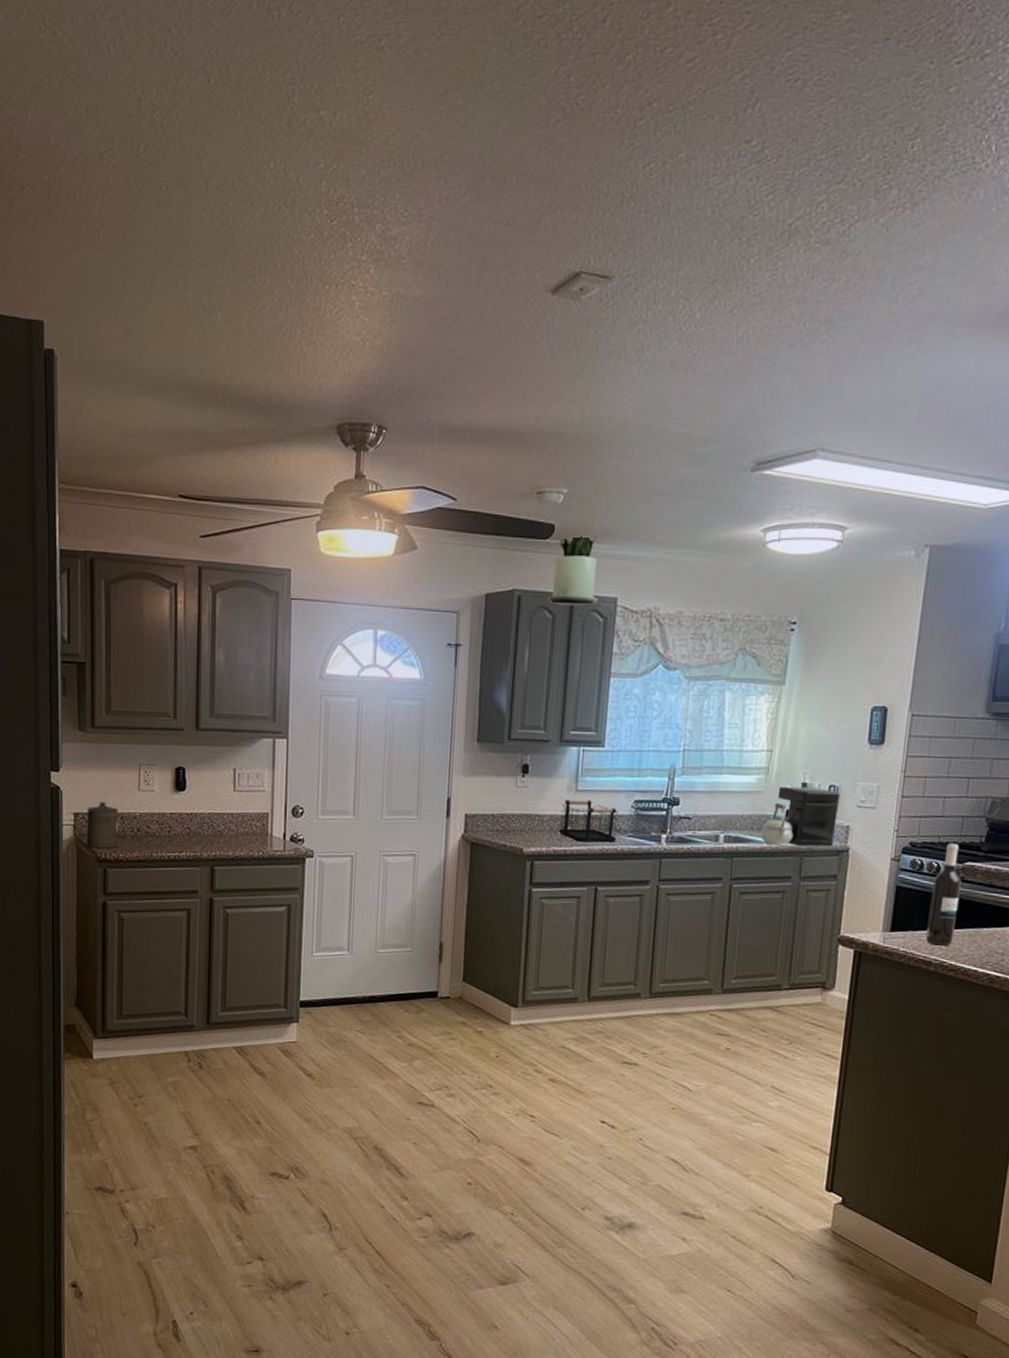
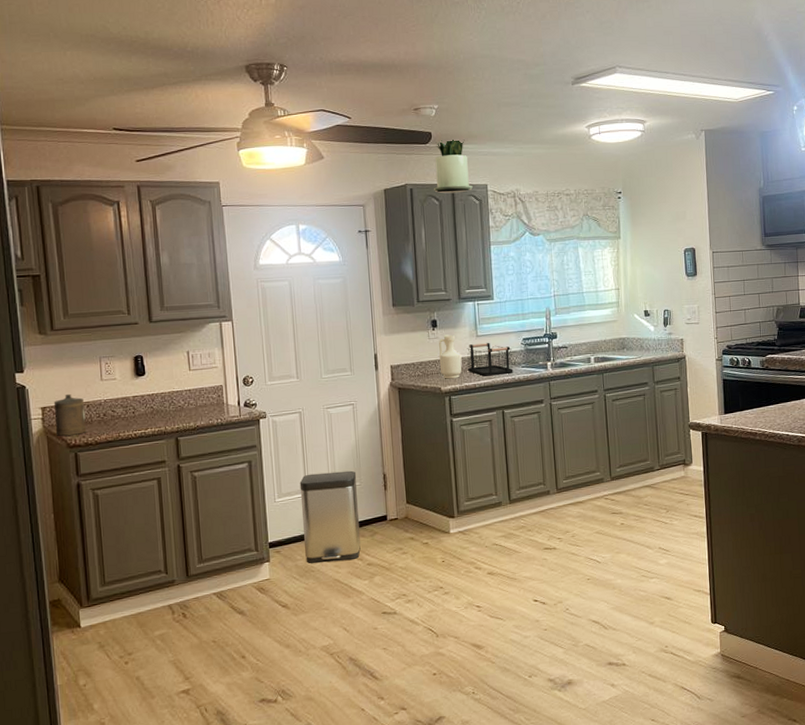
pedal bin: none [339,929,409,1036] -> present [299,470,361,563]
ceramic jug: none [525,784,554,840] -> present [439,334,462,379]
kettle: present [760,803,794,846] -> none [620,328,644,361]
coffee maker: present [777,786,841,847] -> none [628,313,674,359]
wine bottle: present [926,843,962,946] -> none [748,342,769,420]

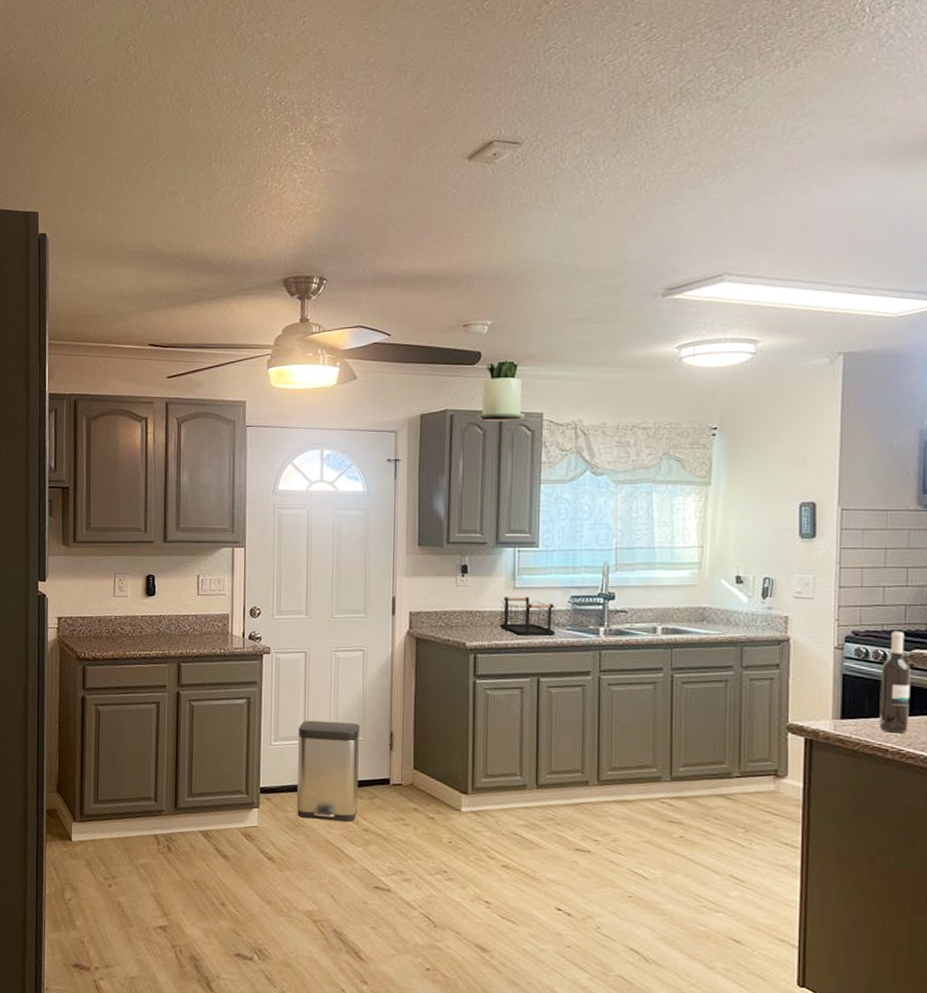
canister: present [53,393,87,436] -> none [69,606,97,648]
ceramic jug: present [439,334,462,379] -> none [466,583,494,634]
wine bottle: none [748,342,769,420] -> present [879,631,911,734]

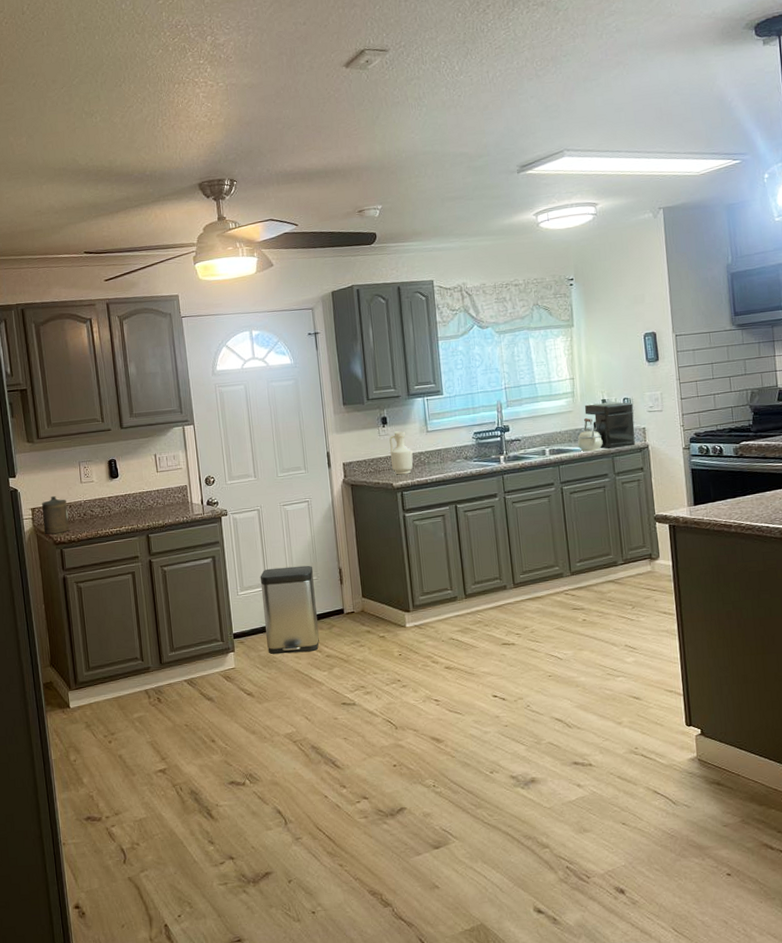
canister: none [69,606,97,648] -> present [41,495,70,534]
ceramic jug: none [466,583,494,634] -> present [389,431,413,475]
planter: present [477,360,525,422] -> none [379,237,419,293]
dish rack: present [499,596,556,636] -> none [417,437,465,472]
kettle: none [698,596,731,636] -> present [577,418,603,452]
coffee maker: none [712,580,776,637] -> present [584,401,635,450]
wine bottle: present [879,631,911,734] -> none [719,428,745,511]

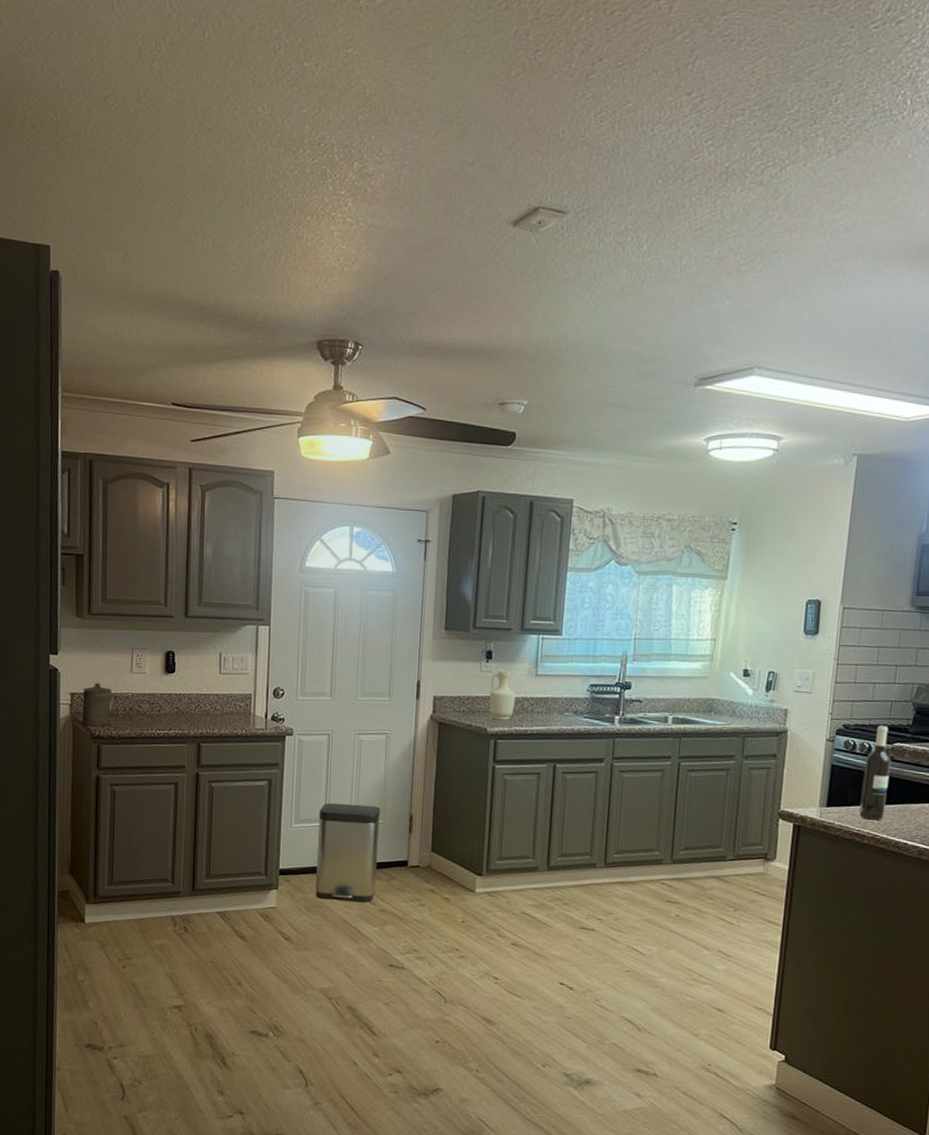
kettle: present [577,418,603,452] -> none [706,688,737,727]
coffee maker: present [584,401,635,450] -> none [721,672,779,728]
wine bottle: none [719,428,745,511] -> present [859,725,891,821]

